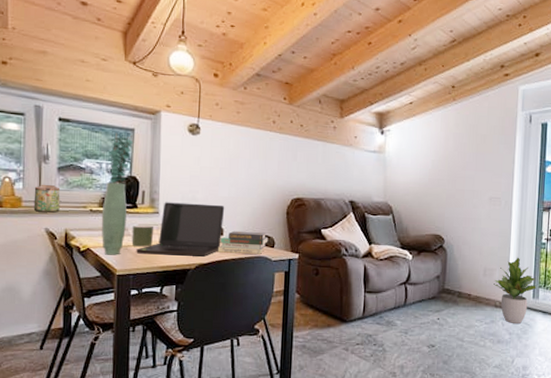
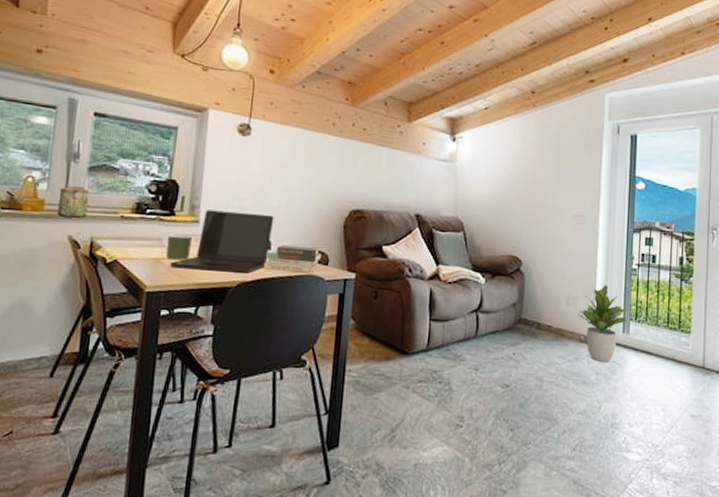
vase: present [101,132,133,255] -> none [132,130,176,269]

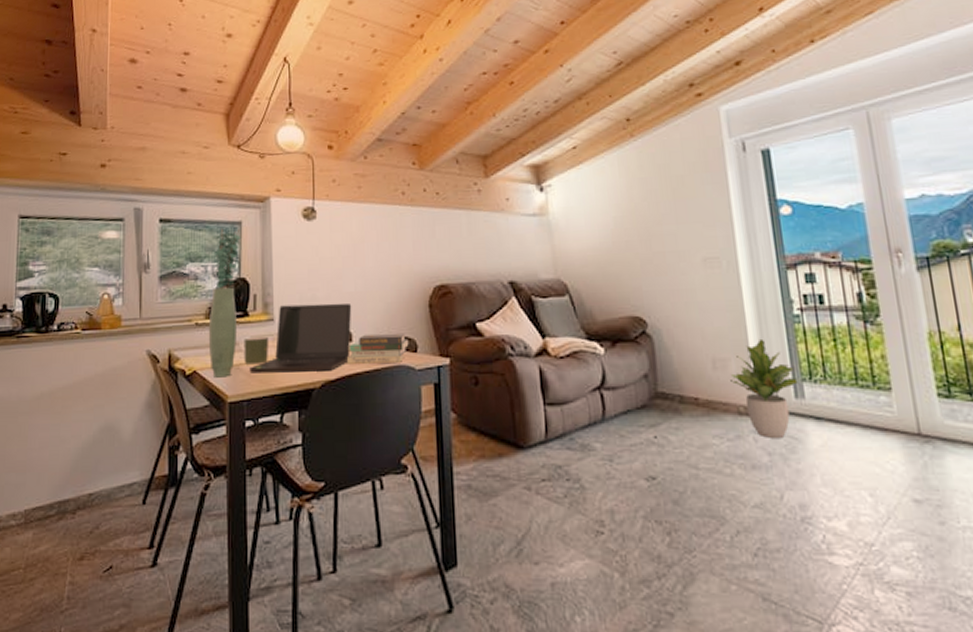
canister: present [57,185,89,218] -> none [134,297,163,331]
vase: none [132,130,176,269] -> present [208,228,240,378]

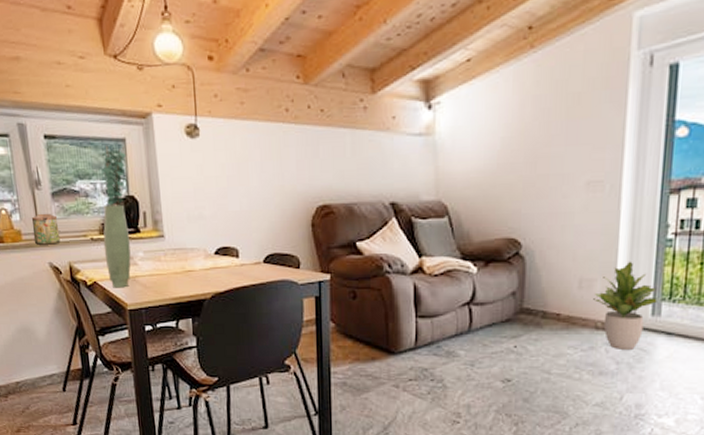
canister: none [134,297,163,331] -> present [31,213,60,245]
mug: present [244,336,269,366] -> none [137,251,161,278]
laptop: present [249,303,352,373] -> none [145,221,238,285]
books: present [347,333,409,364] -> none [235,250,292,278]

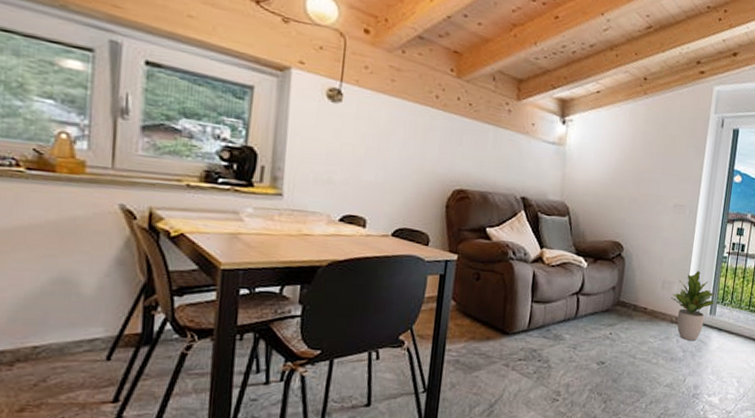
canister: present [31,213,60,245] -> none [103,146,144,185]
vase: present [101,145,131,288] -> none [201,88,251,245]

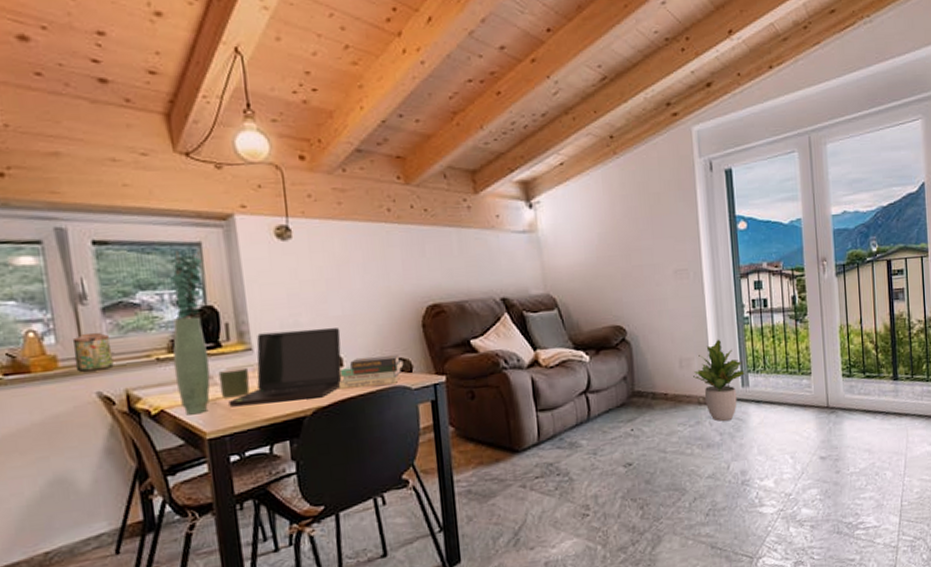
canister: none [103,146,144,185] -> present [72,332,114,372]
vase: none [201,88,251,245] -> present [170,250,211,415]
mug: none [243,208,276,238] -> present [218,367,250,400]
laptop: none [249,182,370,252] -> present [228,327,342,406]
books: none [358,222,422,253] -> present [339,355,404,389]

